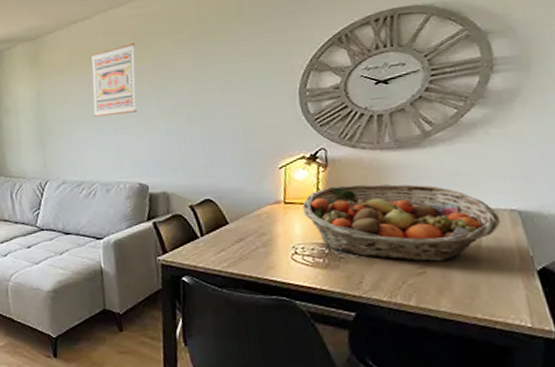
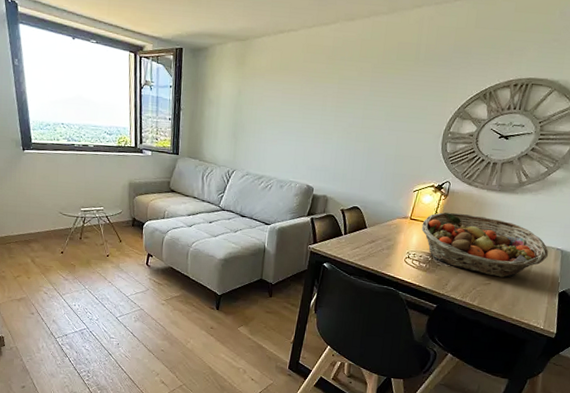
wall art: present [91,42,137,118] -> none [282,62,328,125]

